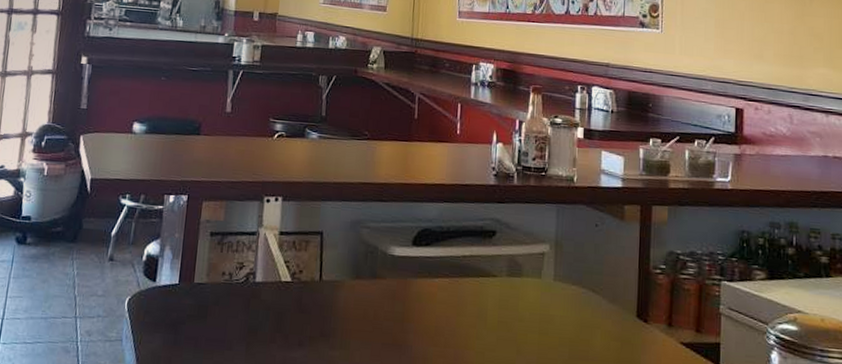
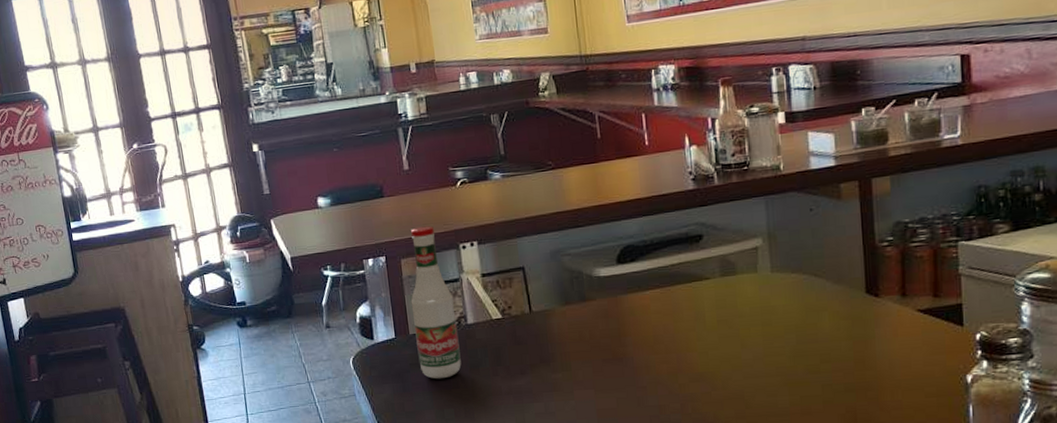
tabasco sauce: none [197,171,247,338] -> present [410,226,462,380]

